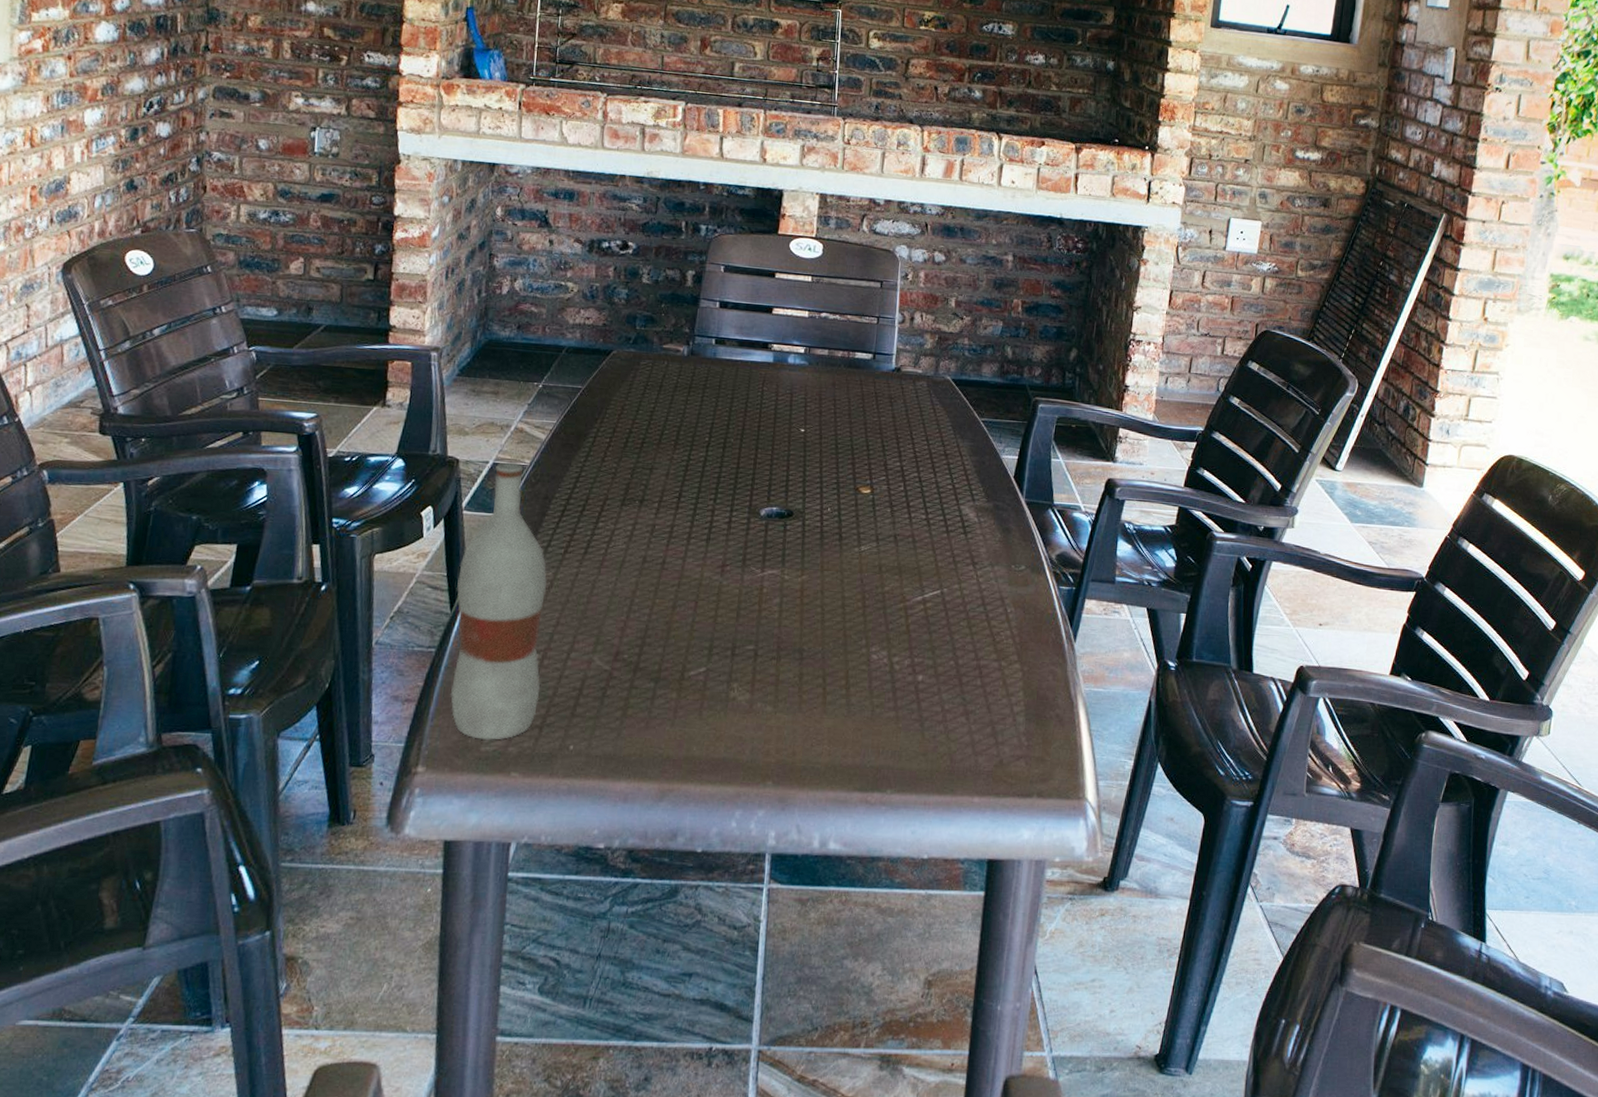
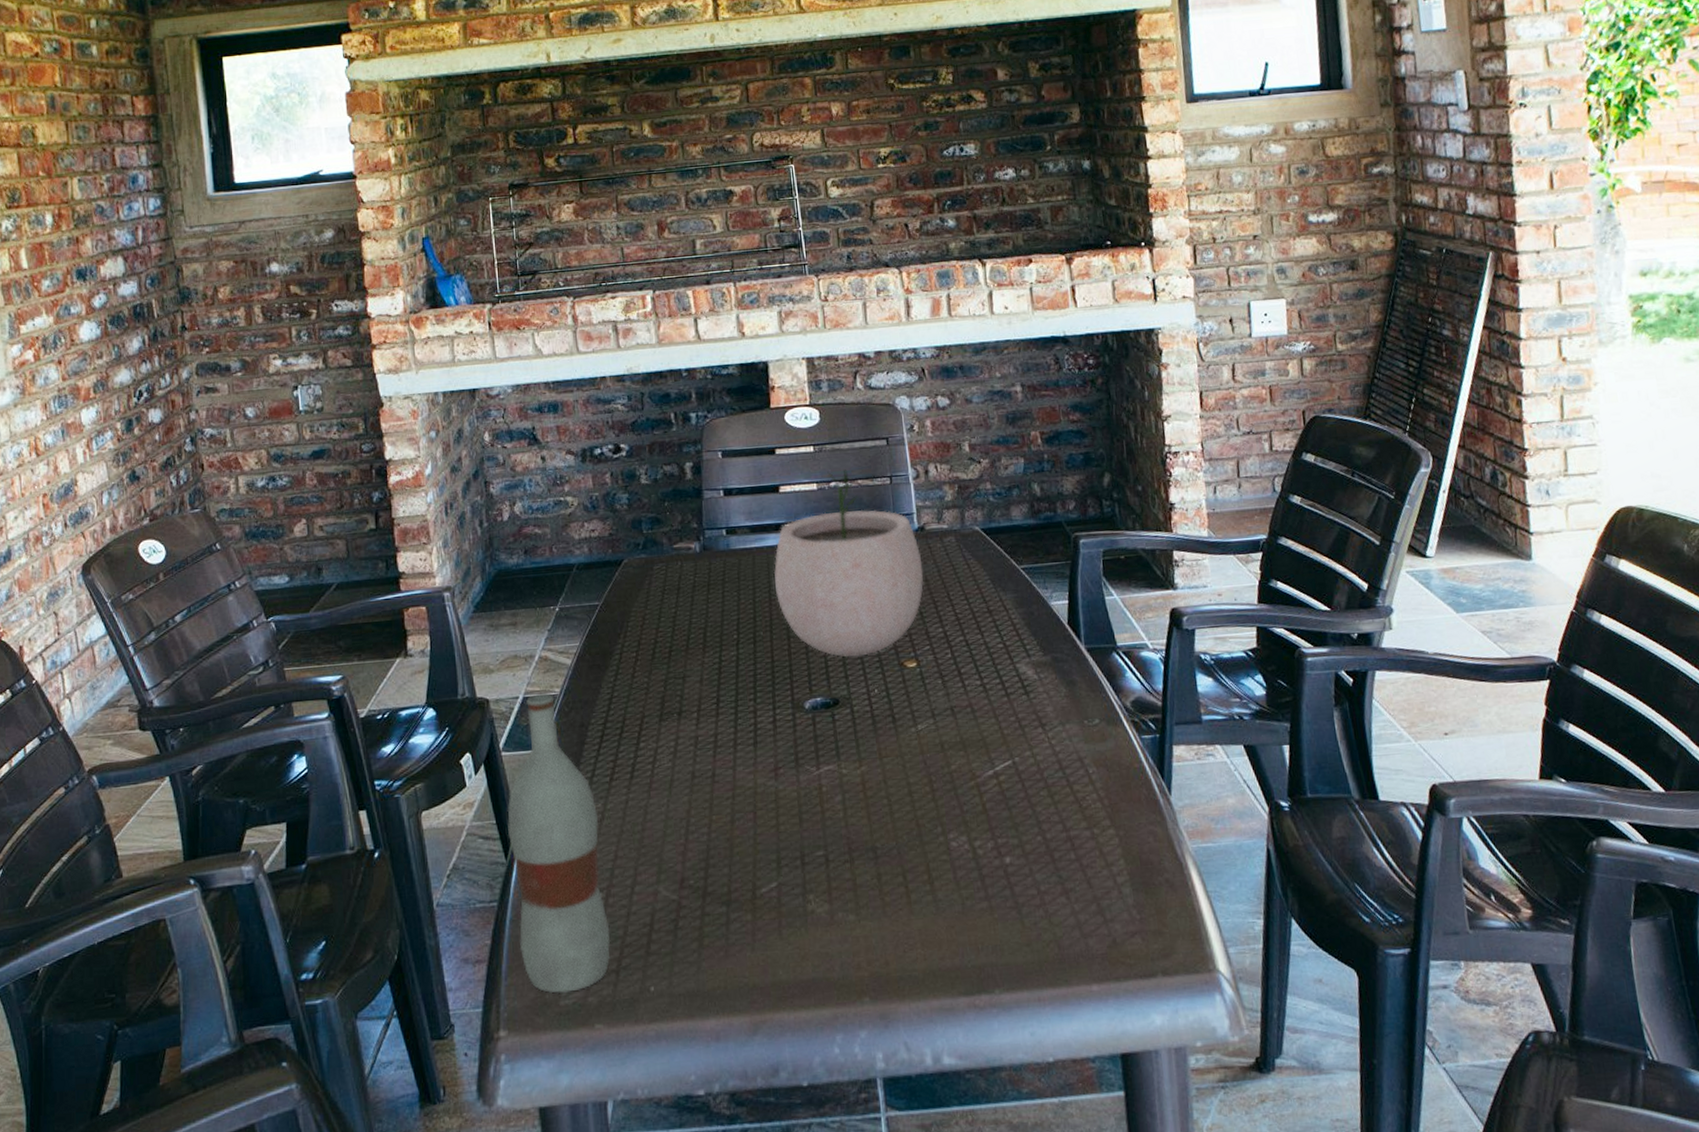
plant pot: none [752,302,893,476] -> present [774,469,924,657]

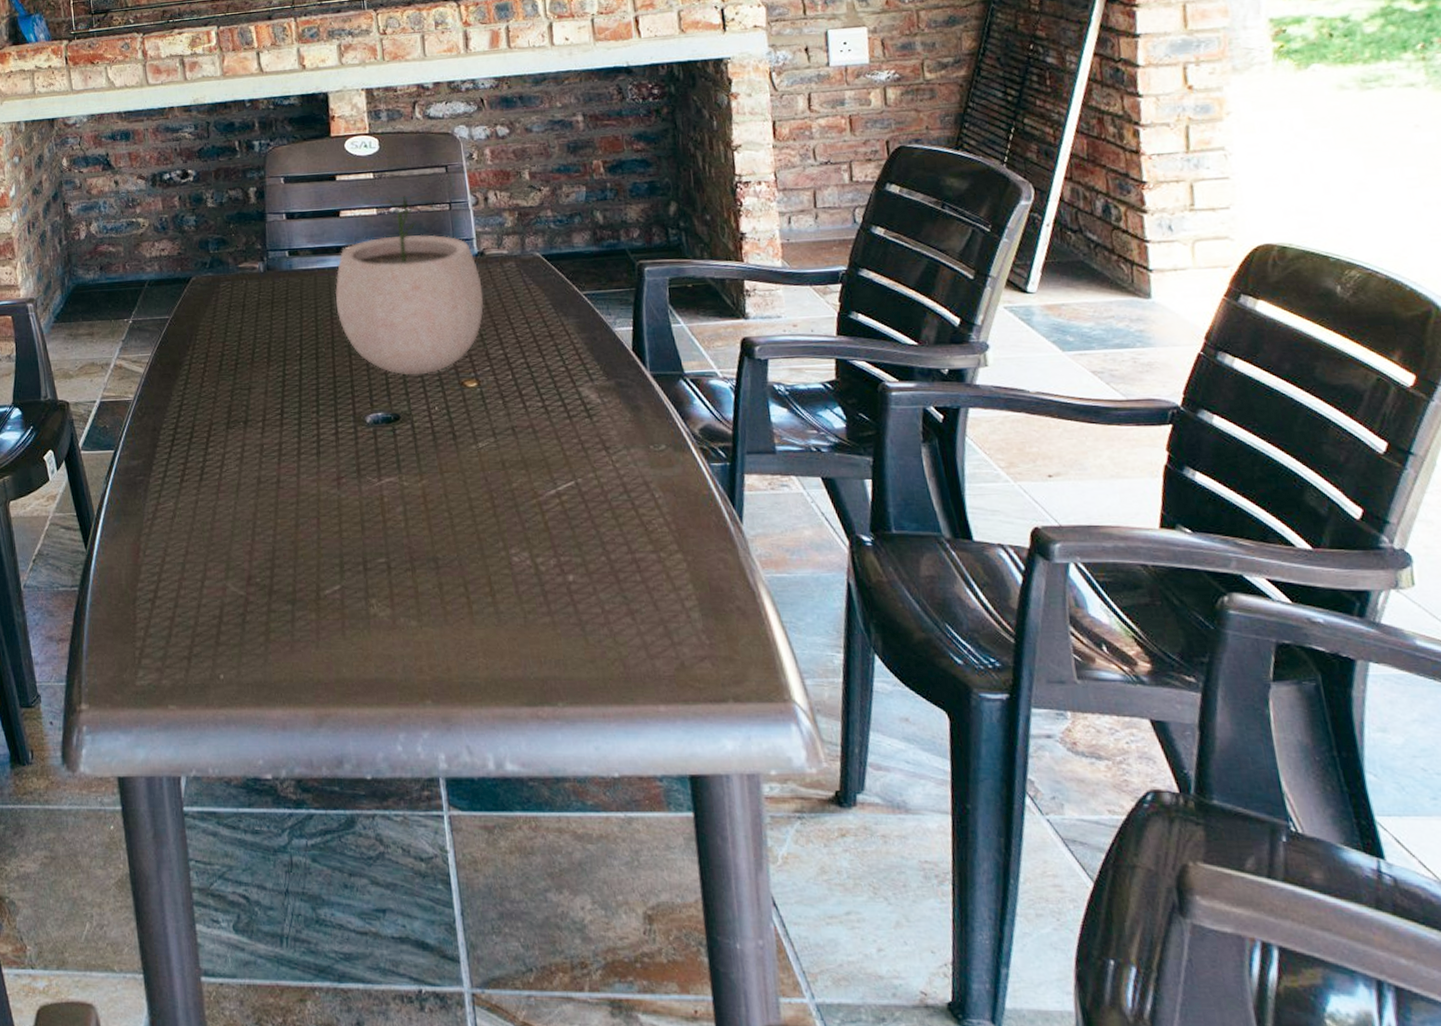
bottle: present [507,693,611,994] -> none [86,398,183,674]

